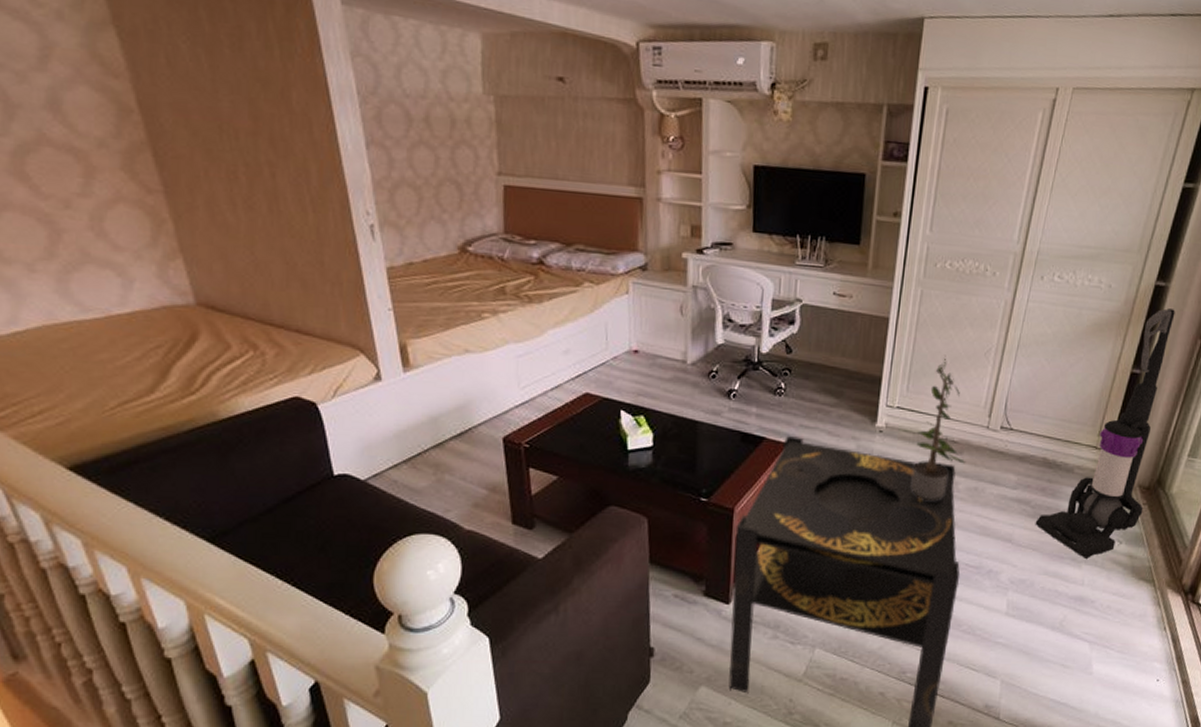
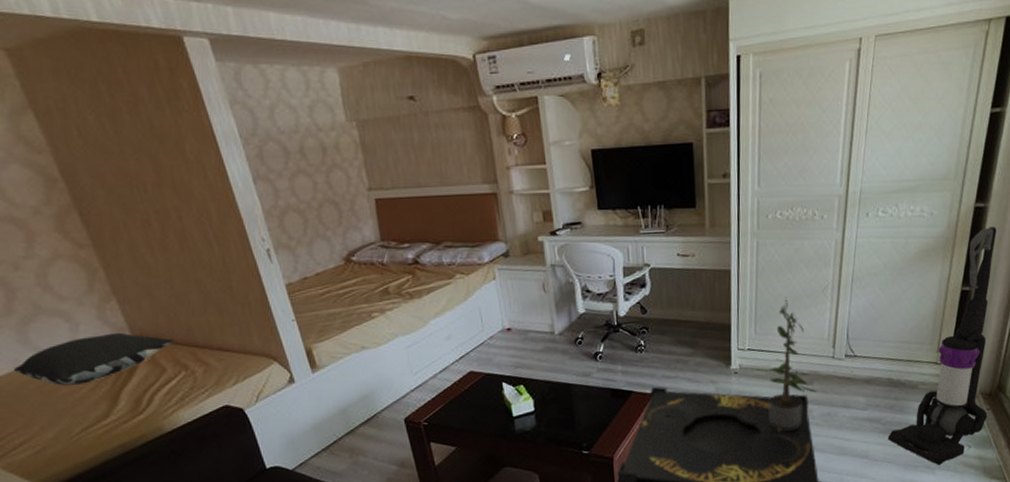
pillow: none [46,296,244,351] -> present [14,332,173,386]

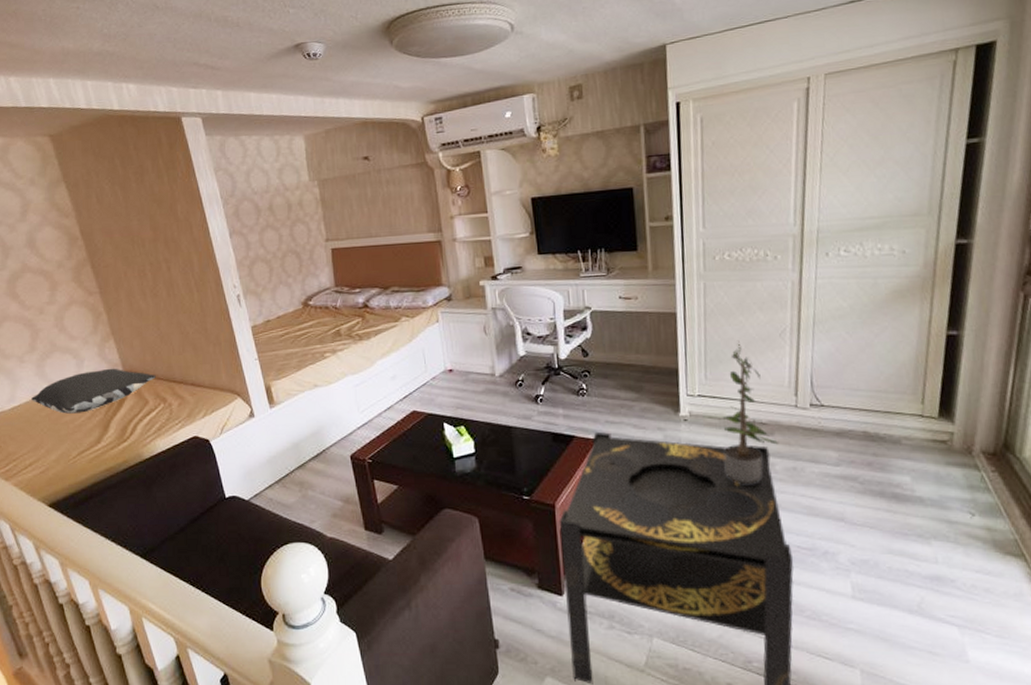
vacuum cleaner: present [887,227,997,465] -> none [867,265,994,534]

